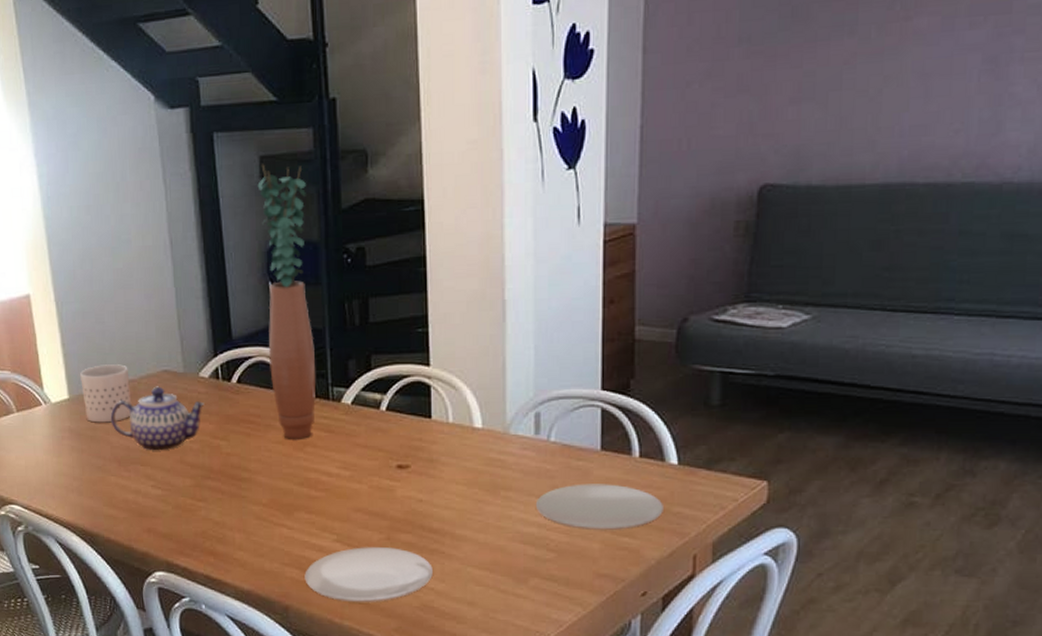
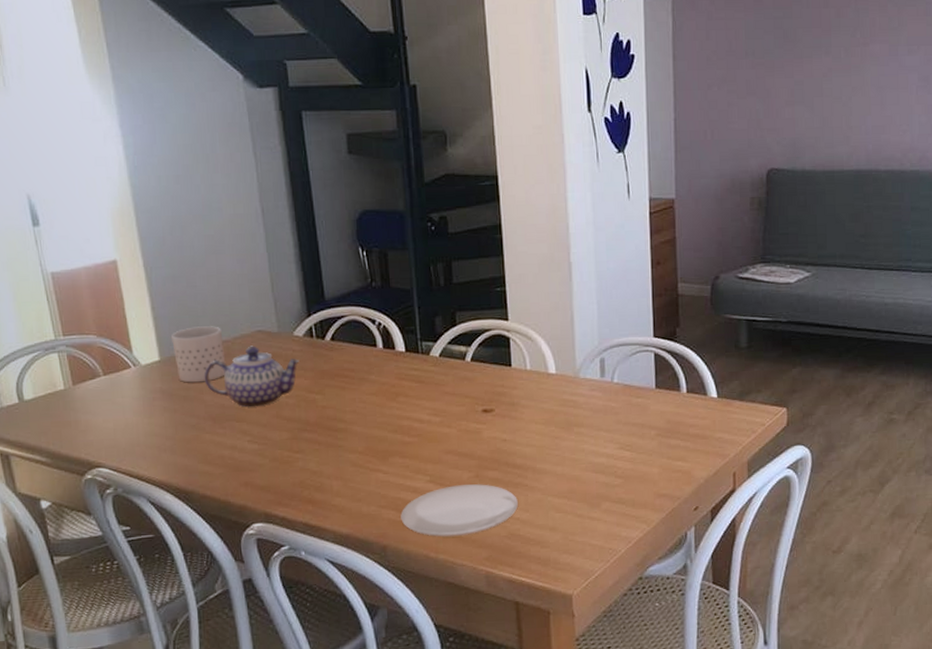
vase: present [257,164,316,439] -> none [345,141,406,391]
plate: present [535,484,663,531] -> none [603,416,708,458]

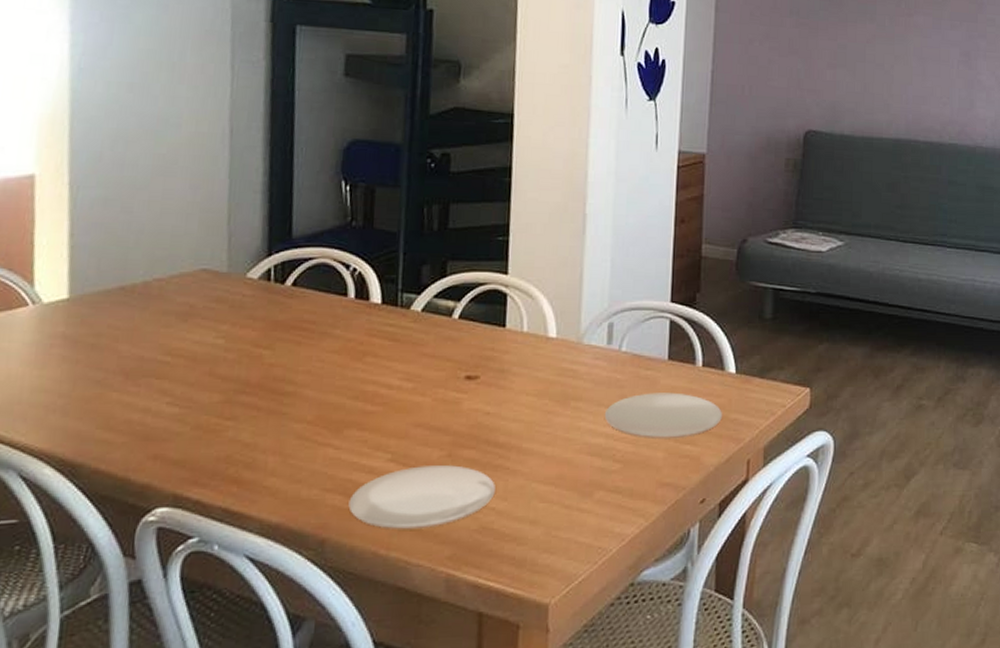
mug: present [171,326,226,383] -> none [88,260,156,328]
teapot: present [204,345,300,407] -> none [122,287,249,360]
plate: none [603,416,708,458] -> present [604,392,722,440]

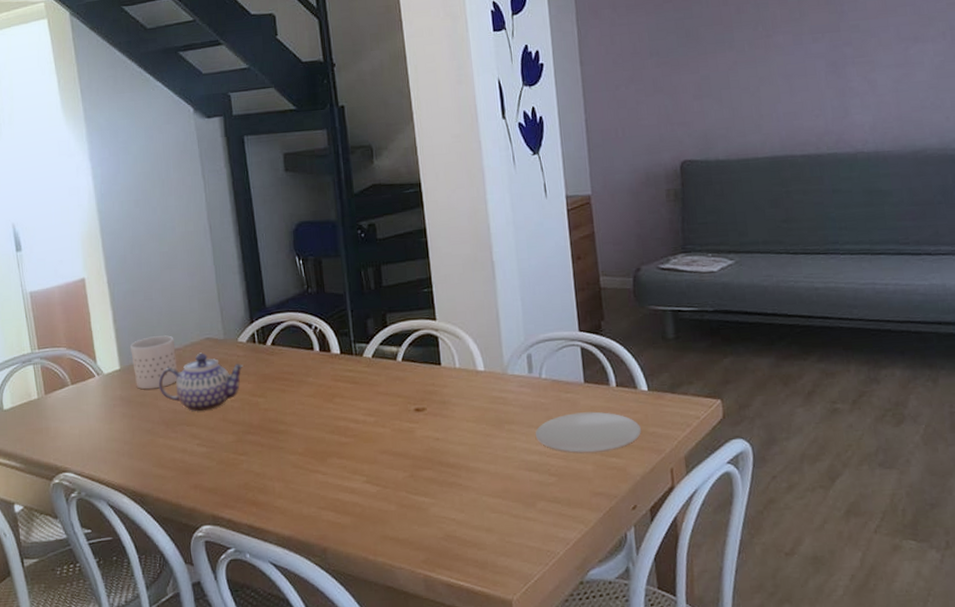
mug: none [88,260,156,328] -> present [130,335,178,390]
teapot: none [122,287,249,360] -> present [158,352,244,411]
plate: present [348,465,495,530] -> none [339,484,453,539]

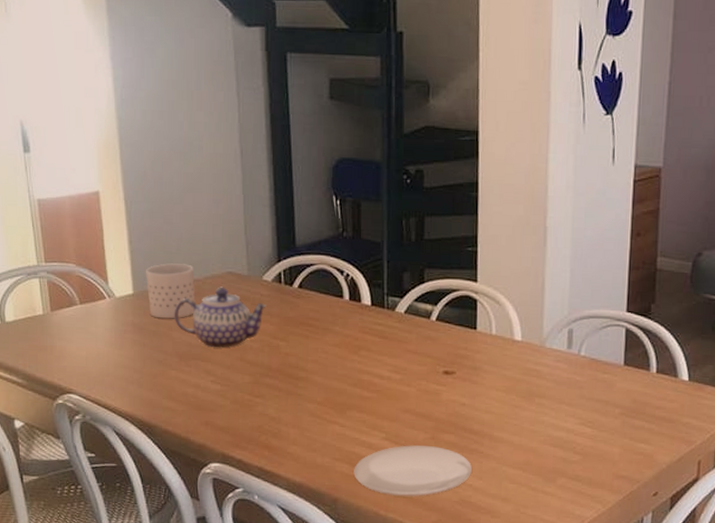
plate: none [339,484,453,539] -> present [354,445,472,497]
plate: present [535,411,641,455] -> none [565,394,675,438]

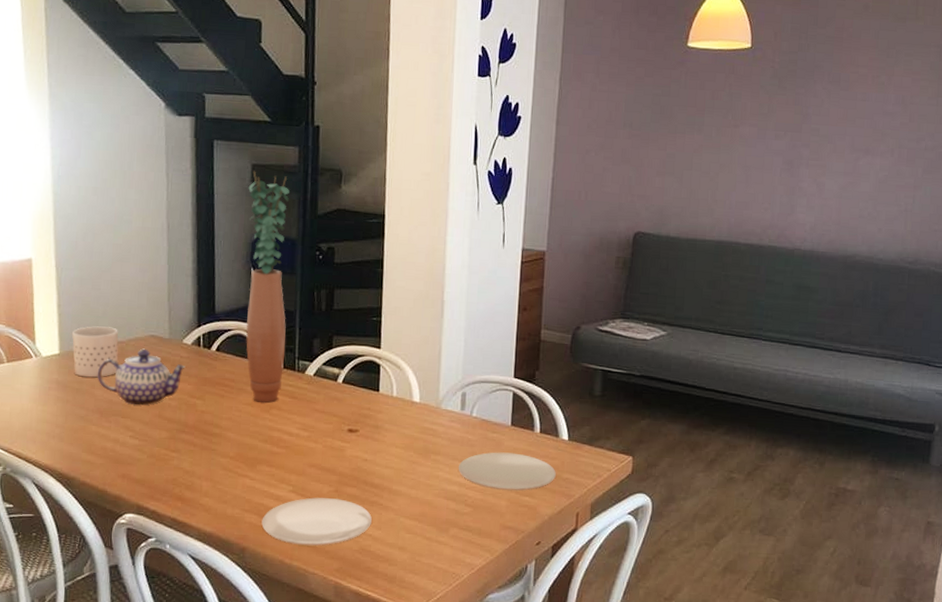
vase: none [326,86,374,343] -> present [246,171,290,403]
plate: none [565,394,675,438] -> present [458,452,556,491]

